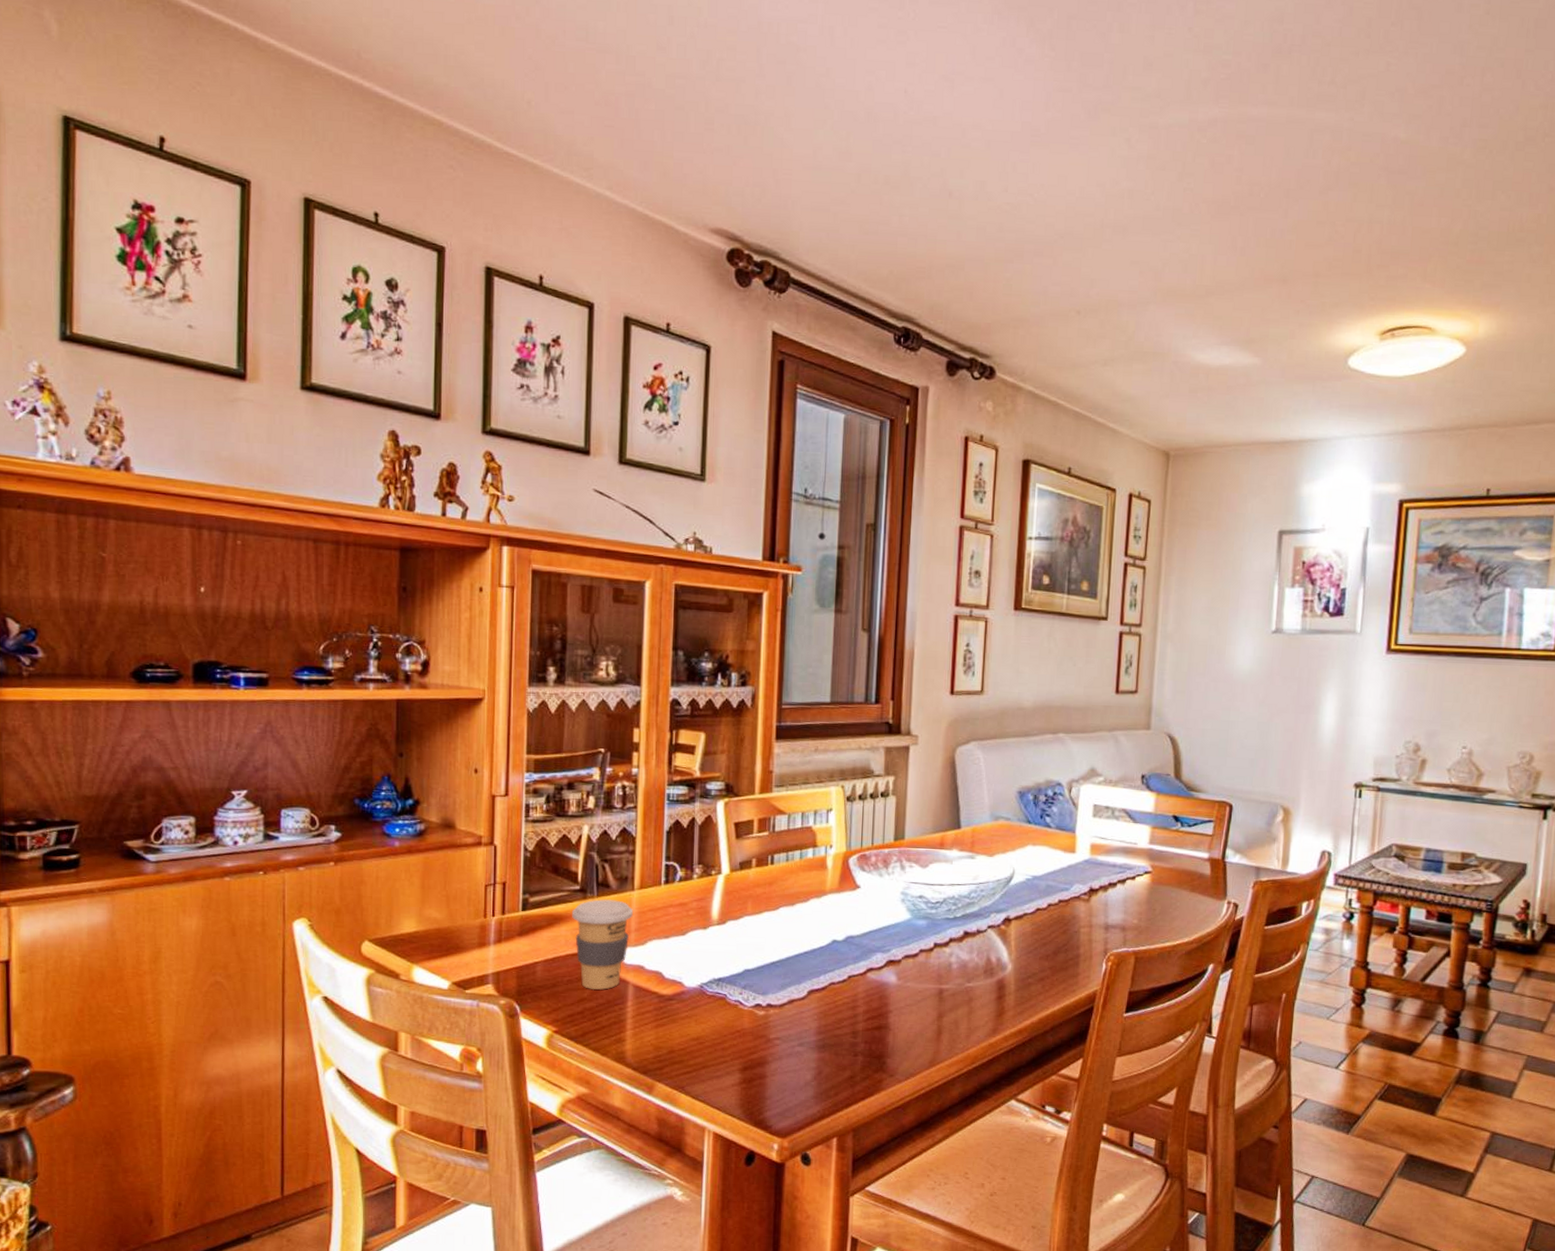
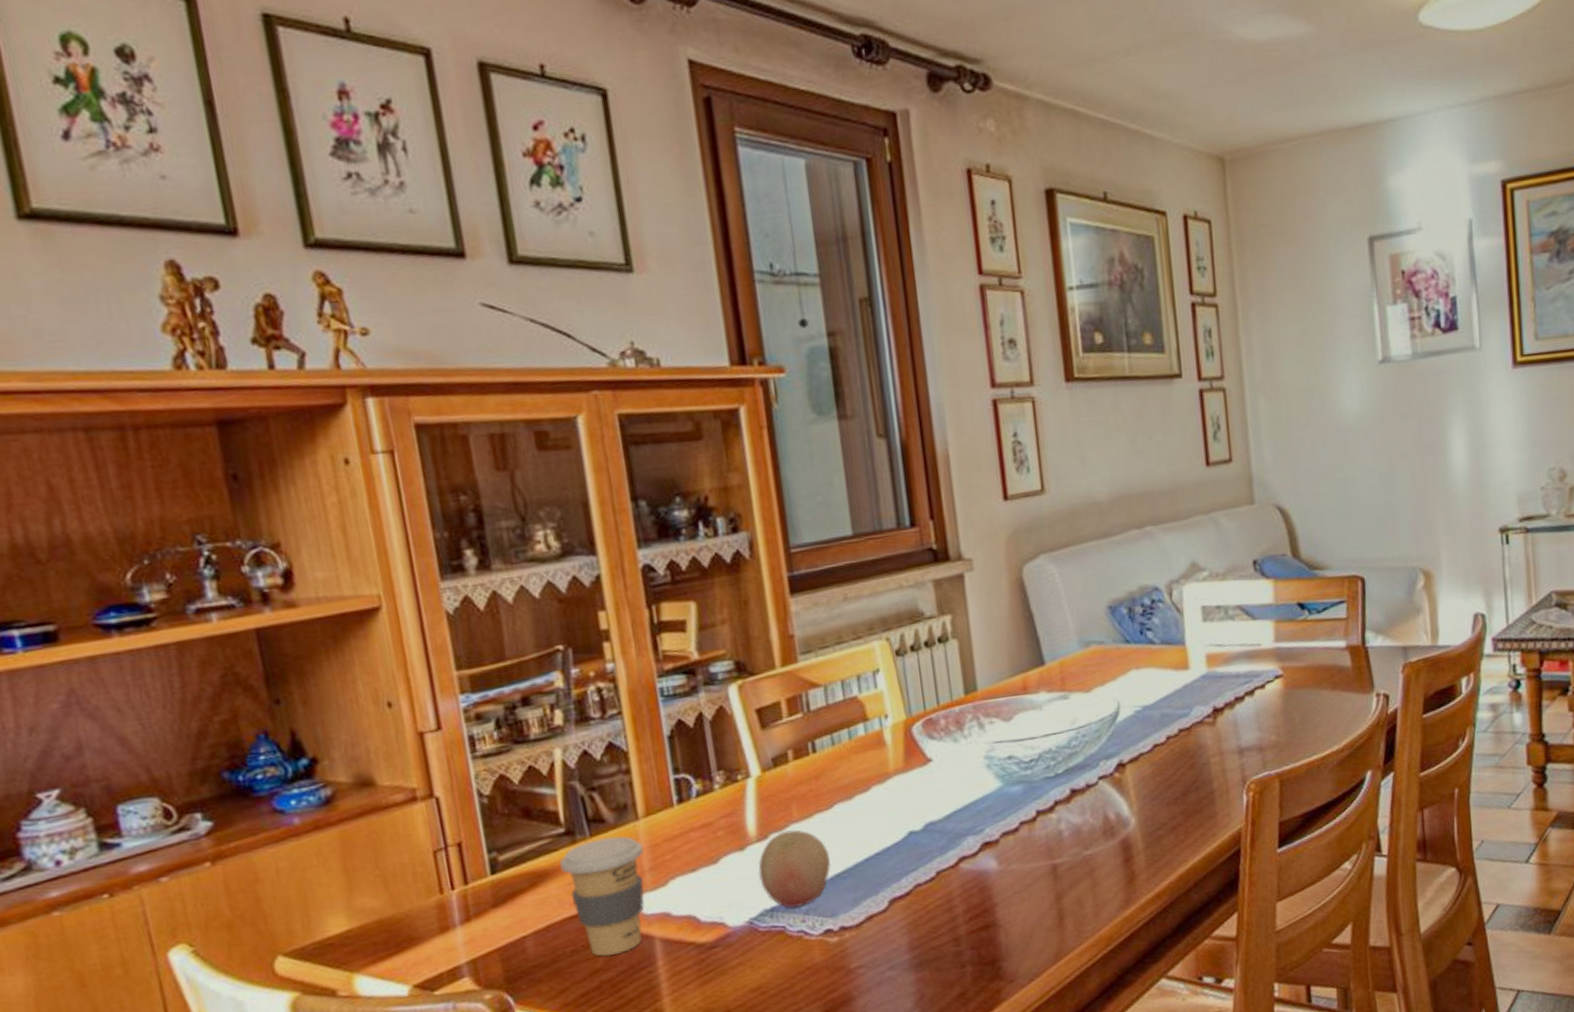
fruit: none [714,921,769,982] -> present [758,830,831,908]

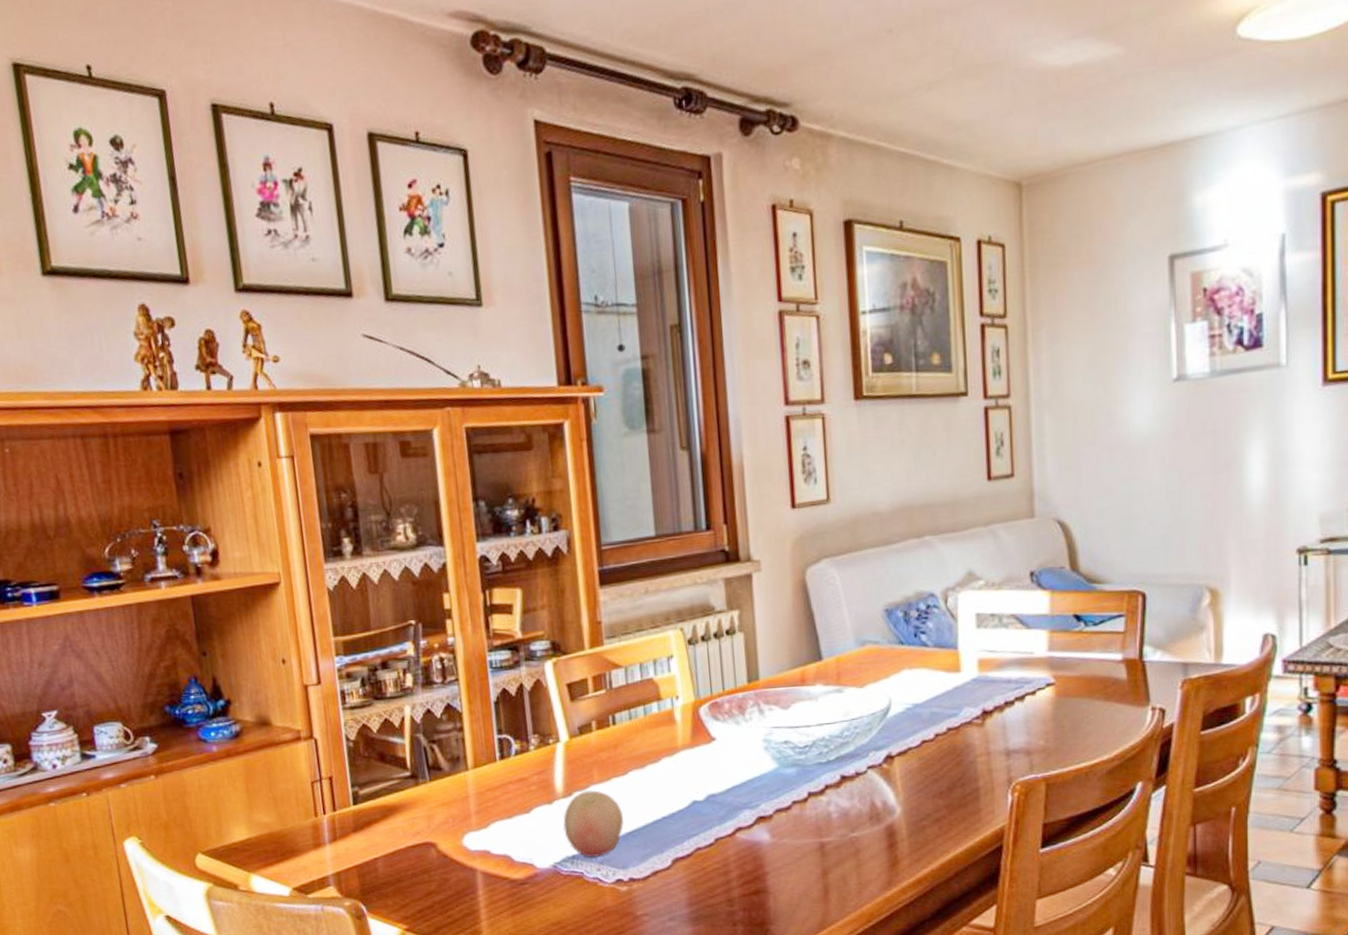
coffee cup: present [560,836,644,957] -> none [406,782,471,881]

